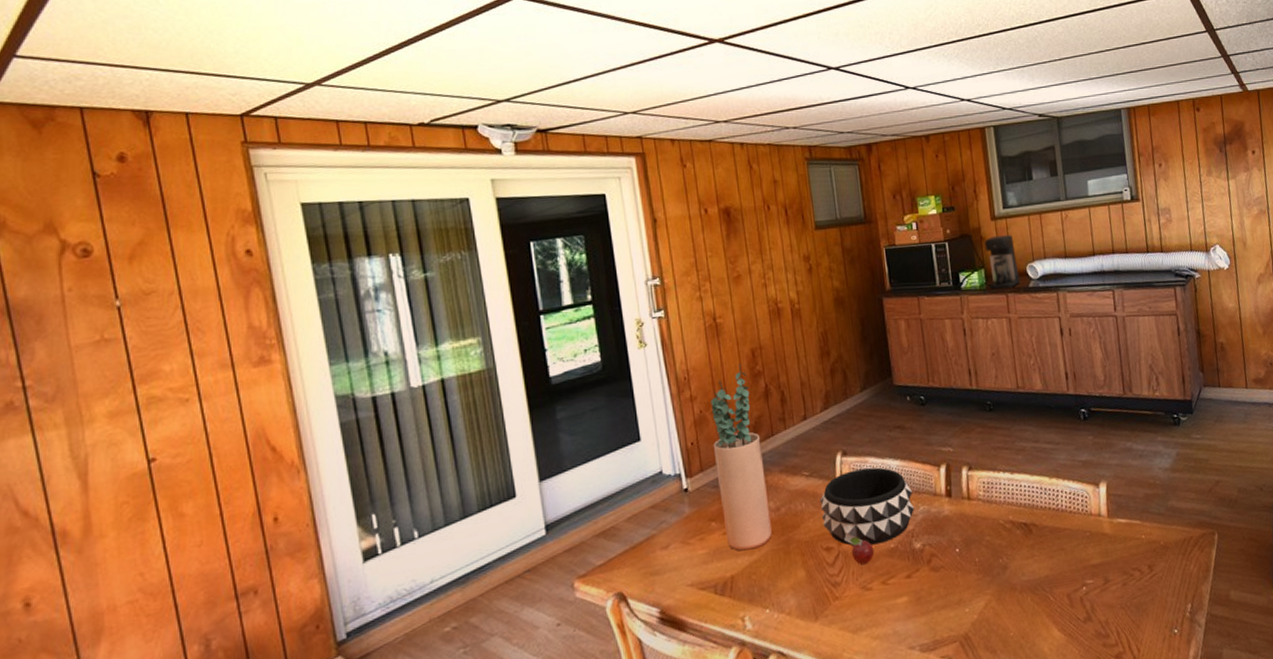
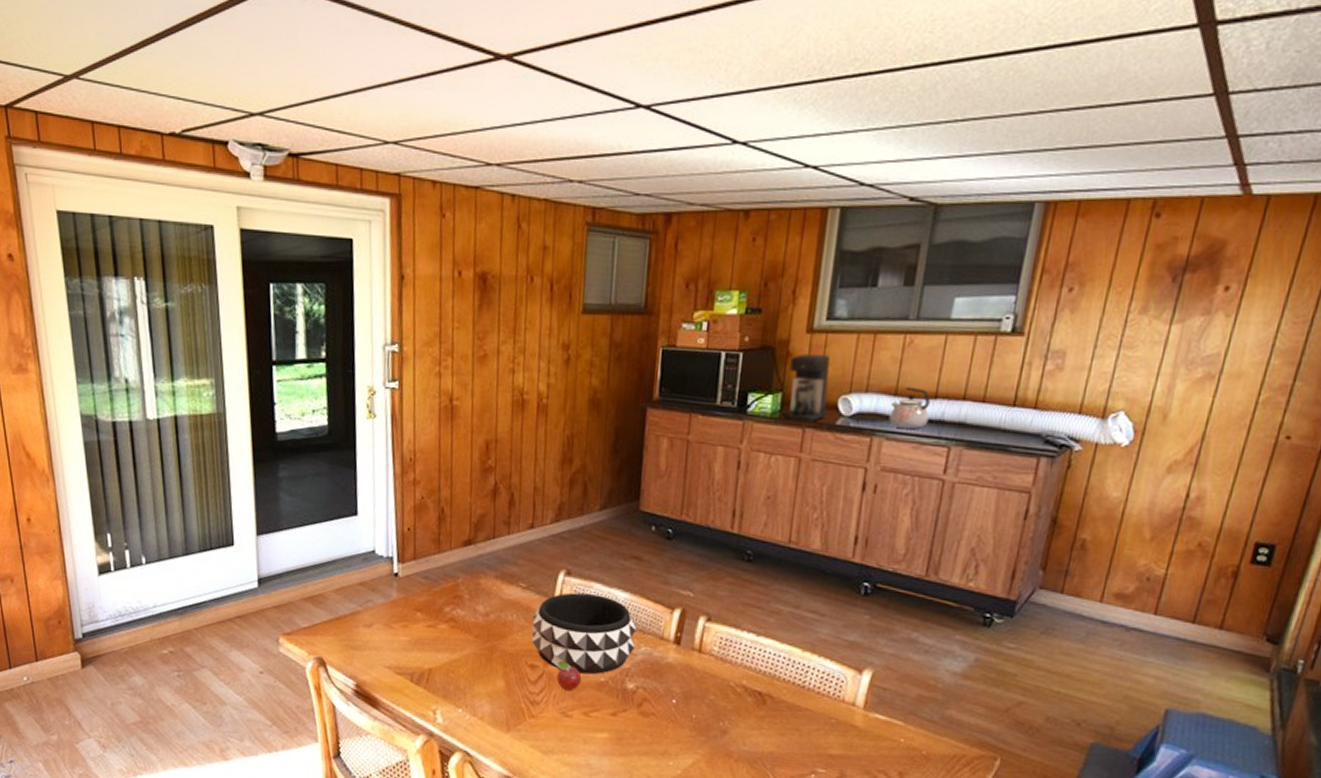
vase: present [711,363,772,551] -> none [429,454,481,649]
kettle: none [1064,249,1094,283] -> present [888,386,930,430]

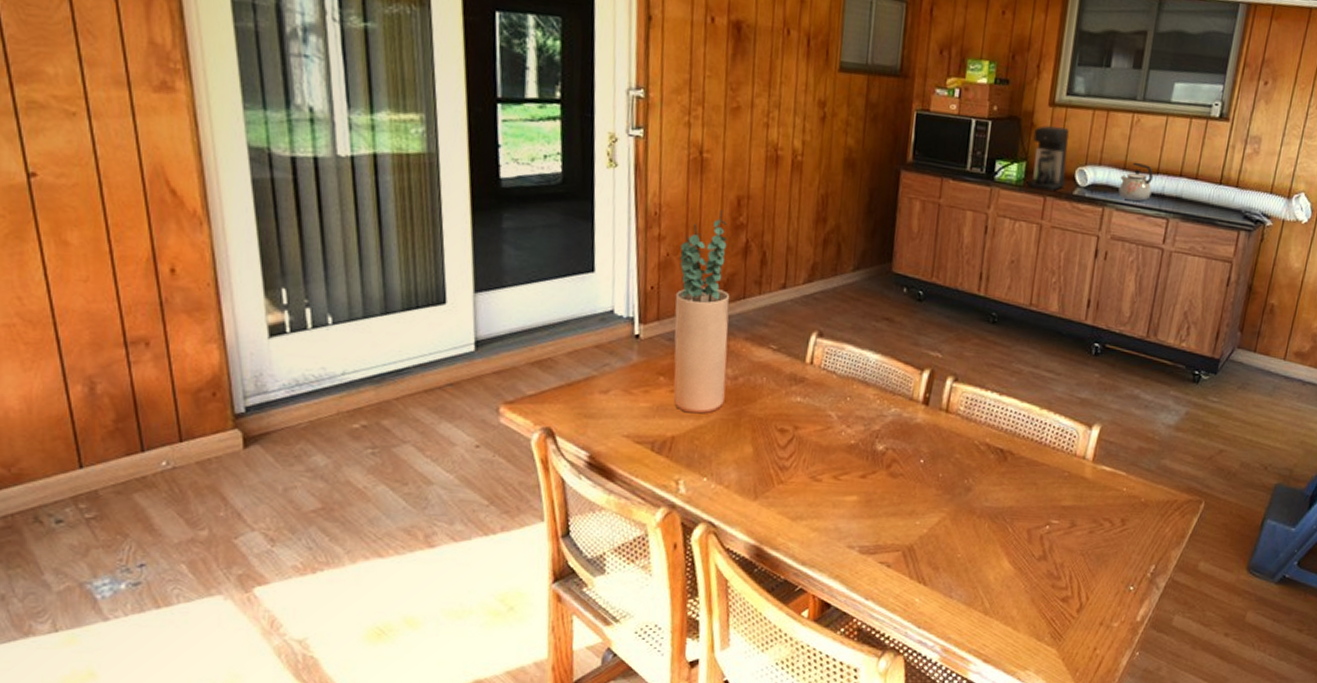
vase: none [429,454,481,649] -> present [673,210,730,414]
decorative bowl: present [532,592,636,675] -> none [782,354,887,437]
fruit: present [551,655,582,692] -> none [802,418,833,455]

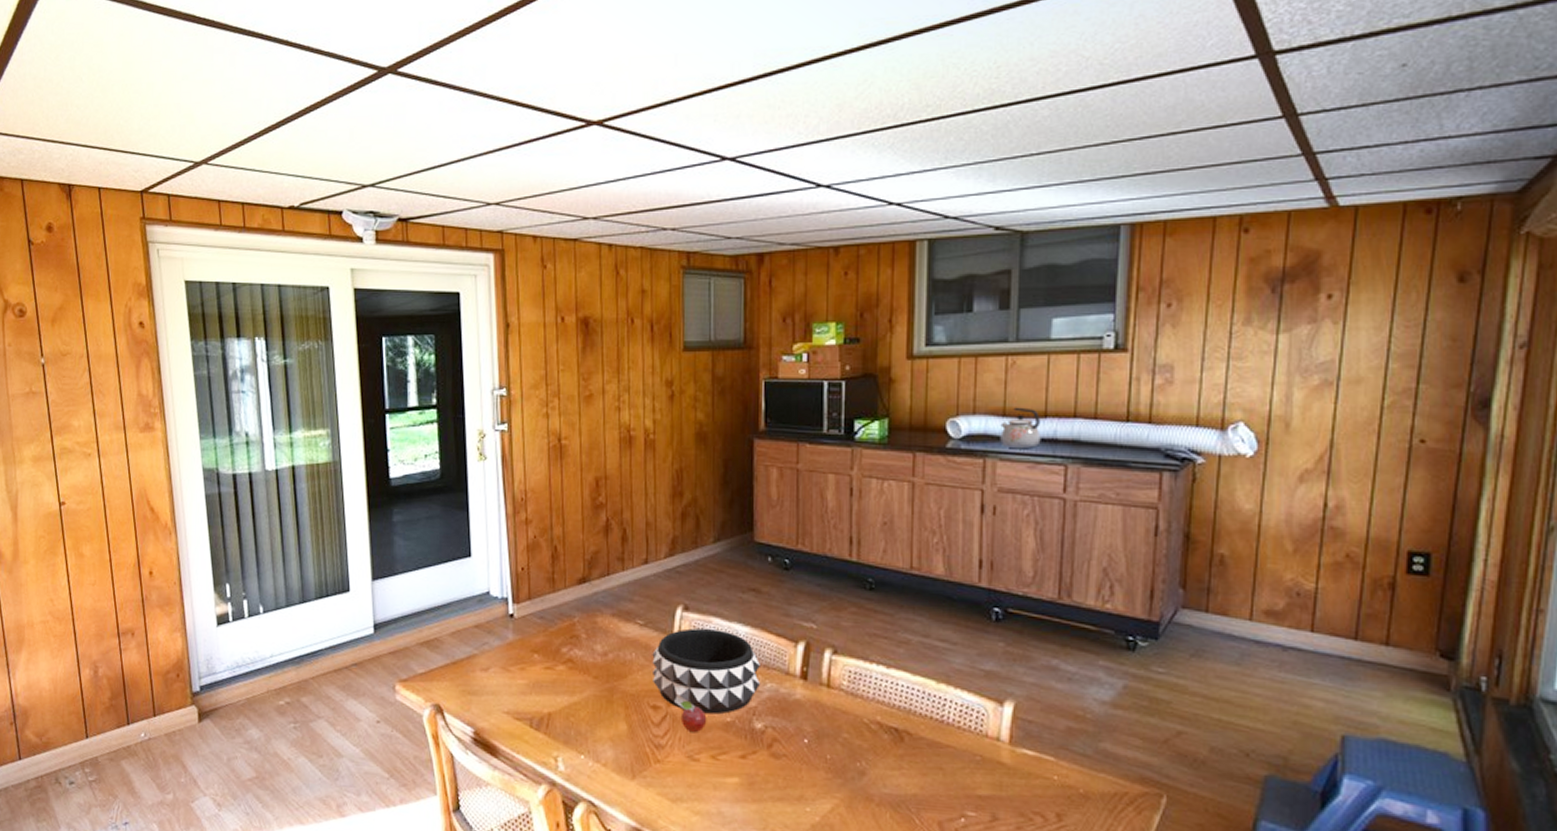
vase: present [673,210,730,414] -> none [544,492,597,691]
decorative bowl: none [782,354,887,437] -> present [652,628,760,715]
fruit: none [802,418,833,455] -> present [674,694,707,733]
coffee maker: present [1026,125,1069,192] -> none [891,380,935,447]

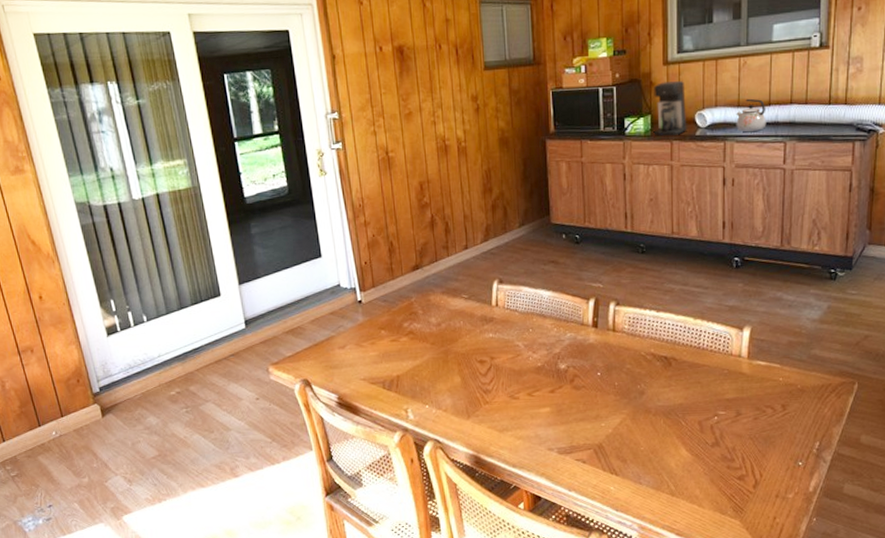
decorative bowl: present [652,628,760,715] -> none [476,295,562,362]
fruit: present [674,694,707,733] -> none [496,350,523,378]
coffee maker: none [891,380,935,447] -> present [653,81,687,137]

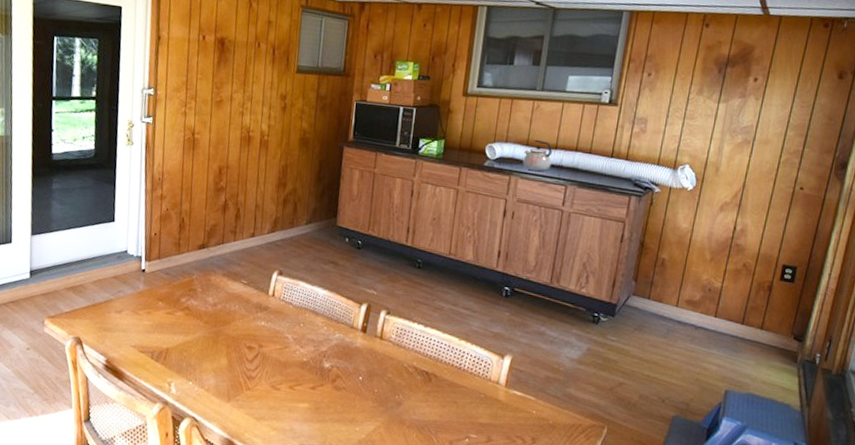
coffee maker: present [653,81,687,137] -> none [444,111,480,164]

